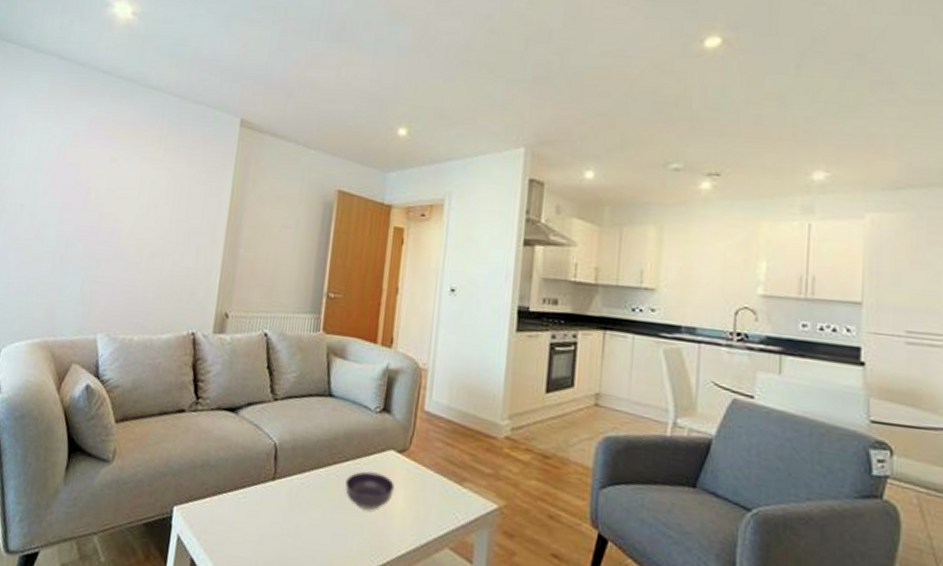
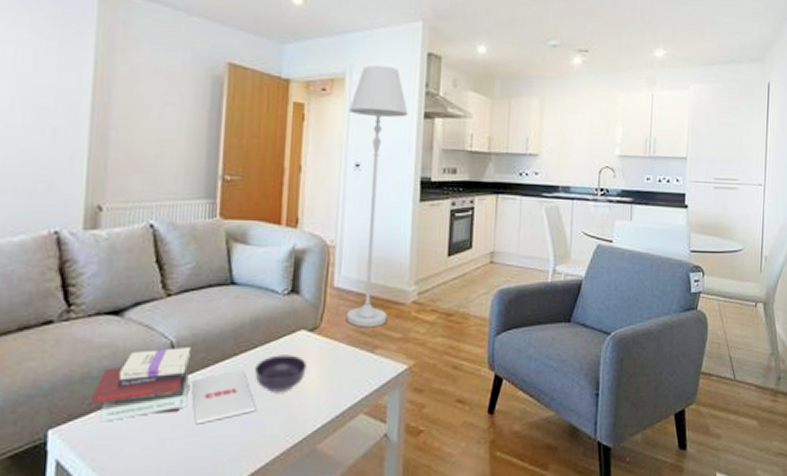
books: none [208,447,291,511] -> present [92,347,191,423]
magazine: none [289,480,345,527] -> present [191,370,256,425]
floor lamp: none [435,191,507,459] -> present [346,64,408,328]

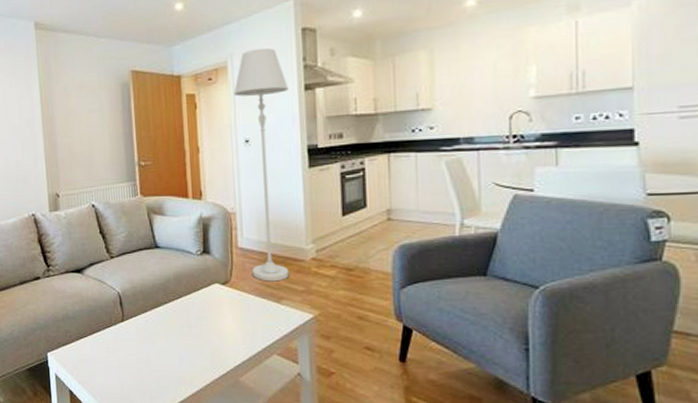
books: present [92,347,191,423] -> none [71,297,136,350]
magazine: present [191,370,256,425] -> none [137,315,187,355]
bowl: present [255,355,307,392] -> none [182,304,223,333]

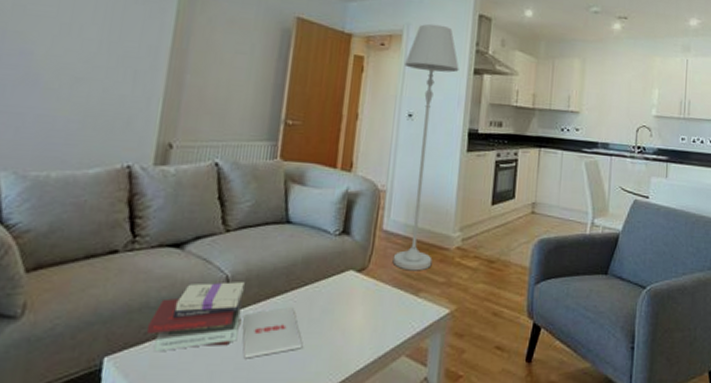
books: none [71,297,136,350] -> present [147,282,245,352]
magazine: none [137,315,187,355] -> present [242,307,303,359]

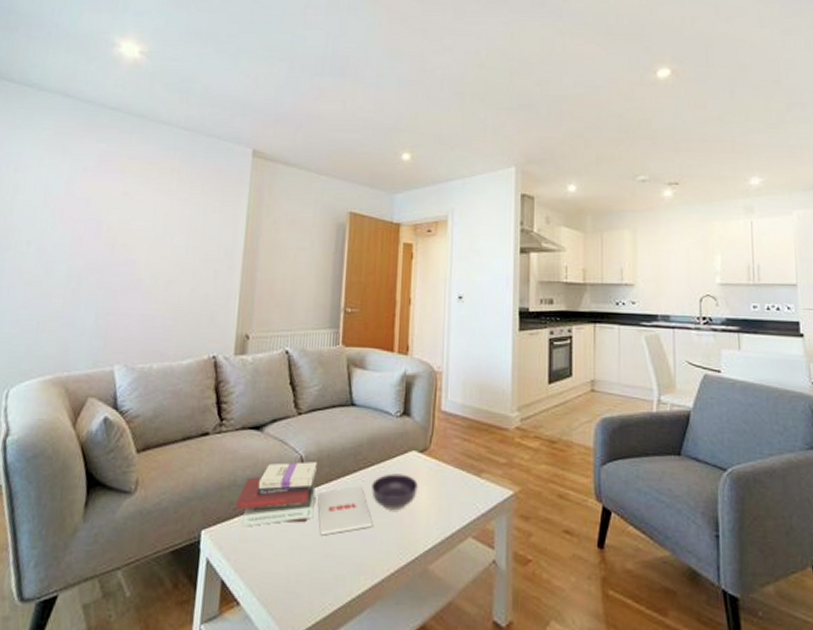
bowl: none [303,293,353,330] -> present [371,473,418,510]
floor lamp: present [392,23,459,271] -> none [452,207,505,452]

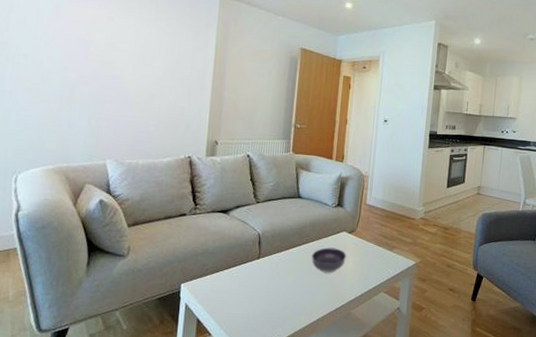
books: present [236,462,317,527] -> none [208,237,271,282]
magazine: present [317,486,373,536] -> none [270,256,312,289]

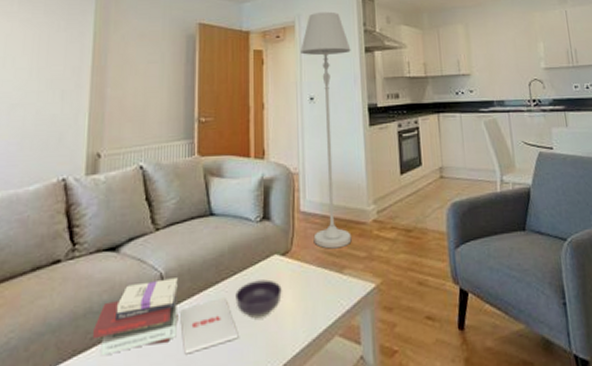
books: none [208,237,271,282] -> present [93,278,179,357]
magazine: none [270,256,312,289] -> present [180,298,239,355]
floor lamp: none [374,51,423,234] -> present [300,11,352,249]

